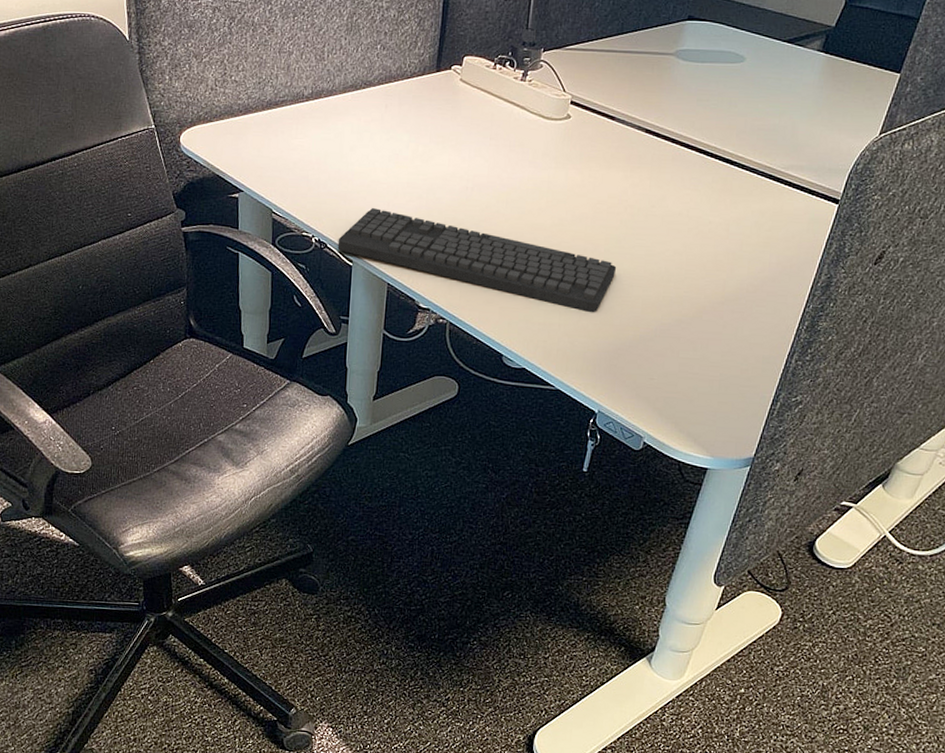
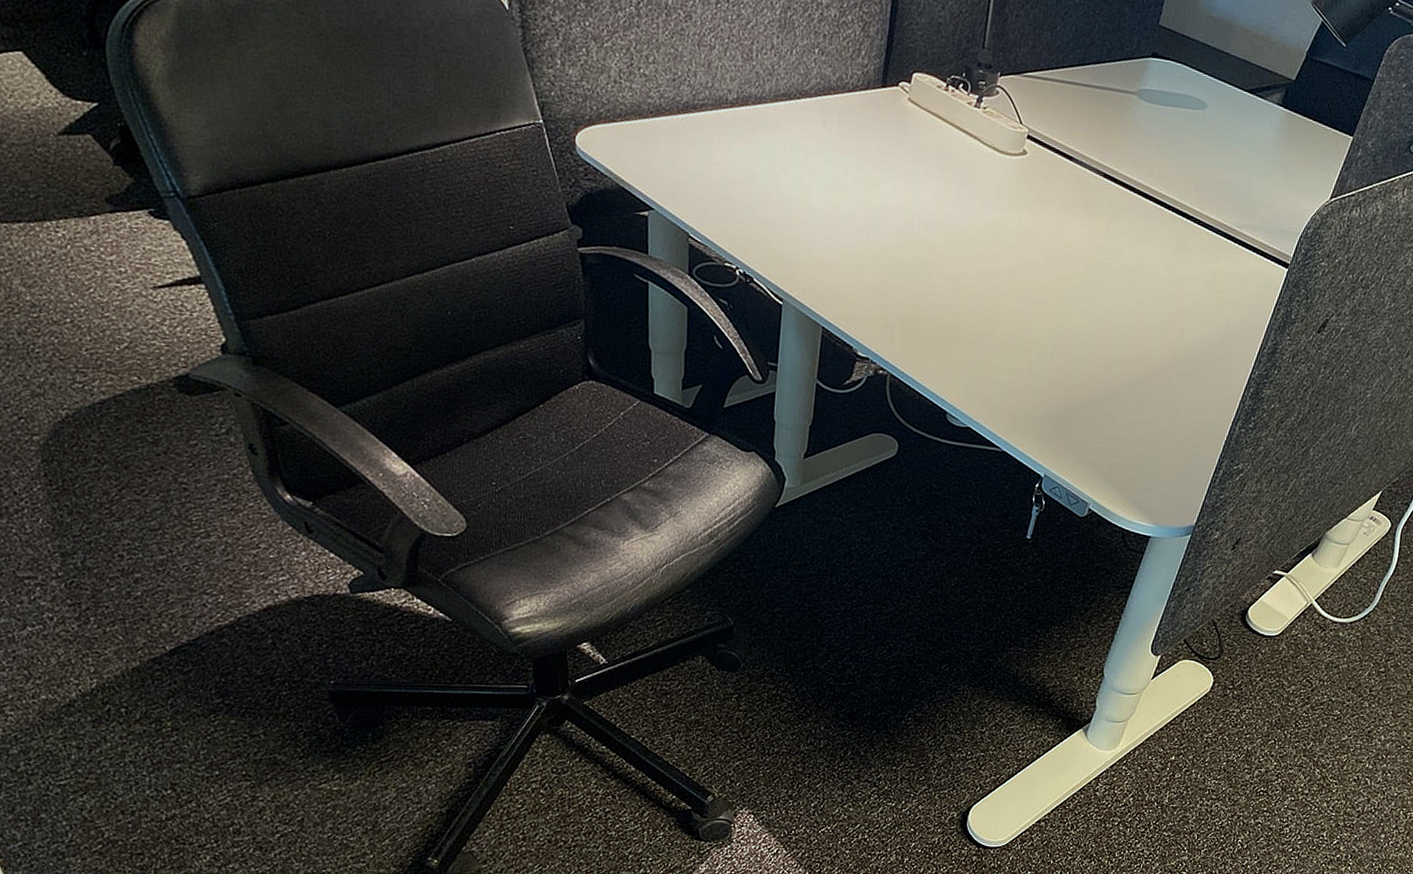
keyboard: present [337,208,617,313] -> none [765,240,1069,371]

